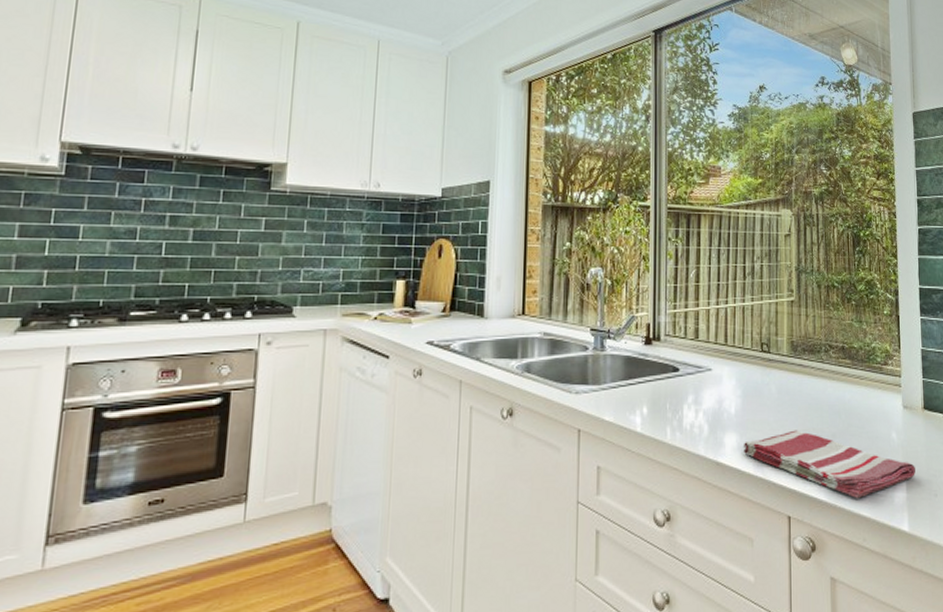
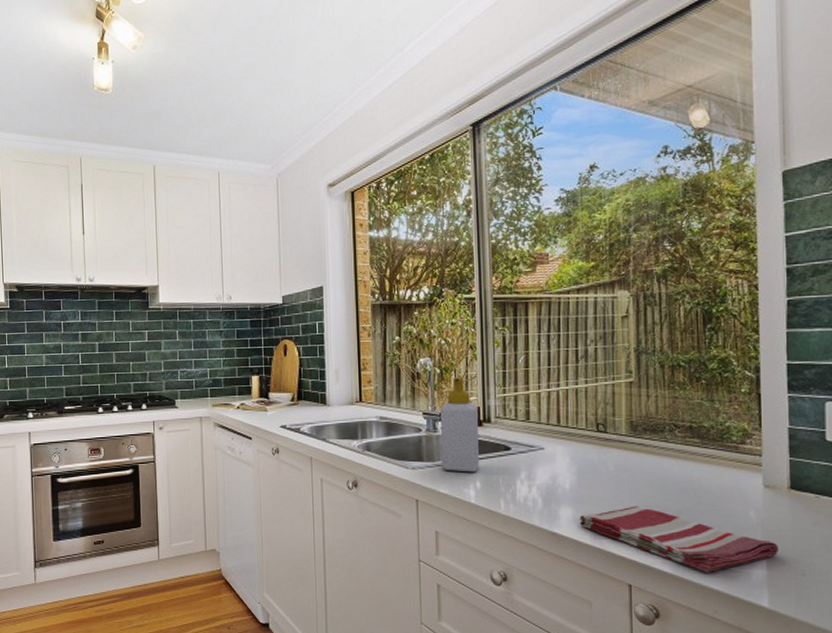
soap bottle: none [607,290,649,397] -> present [440,377,479,473]

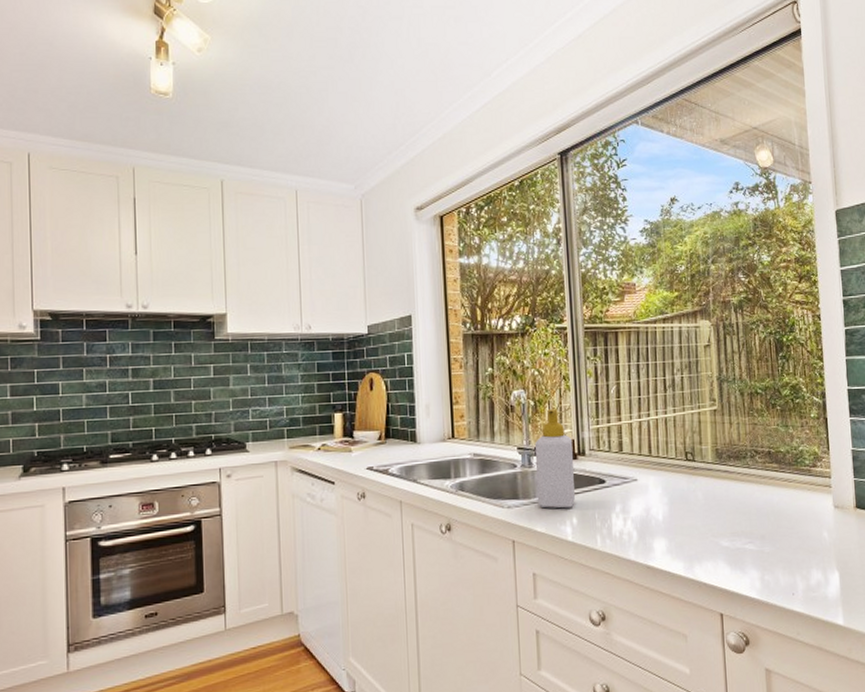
dish towel: present [579,506,778,573] -> none [672,533,849,596]

